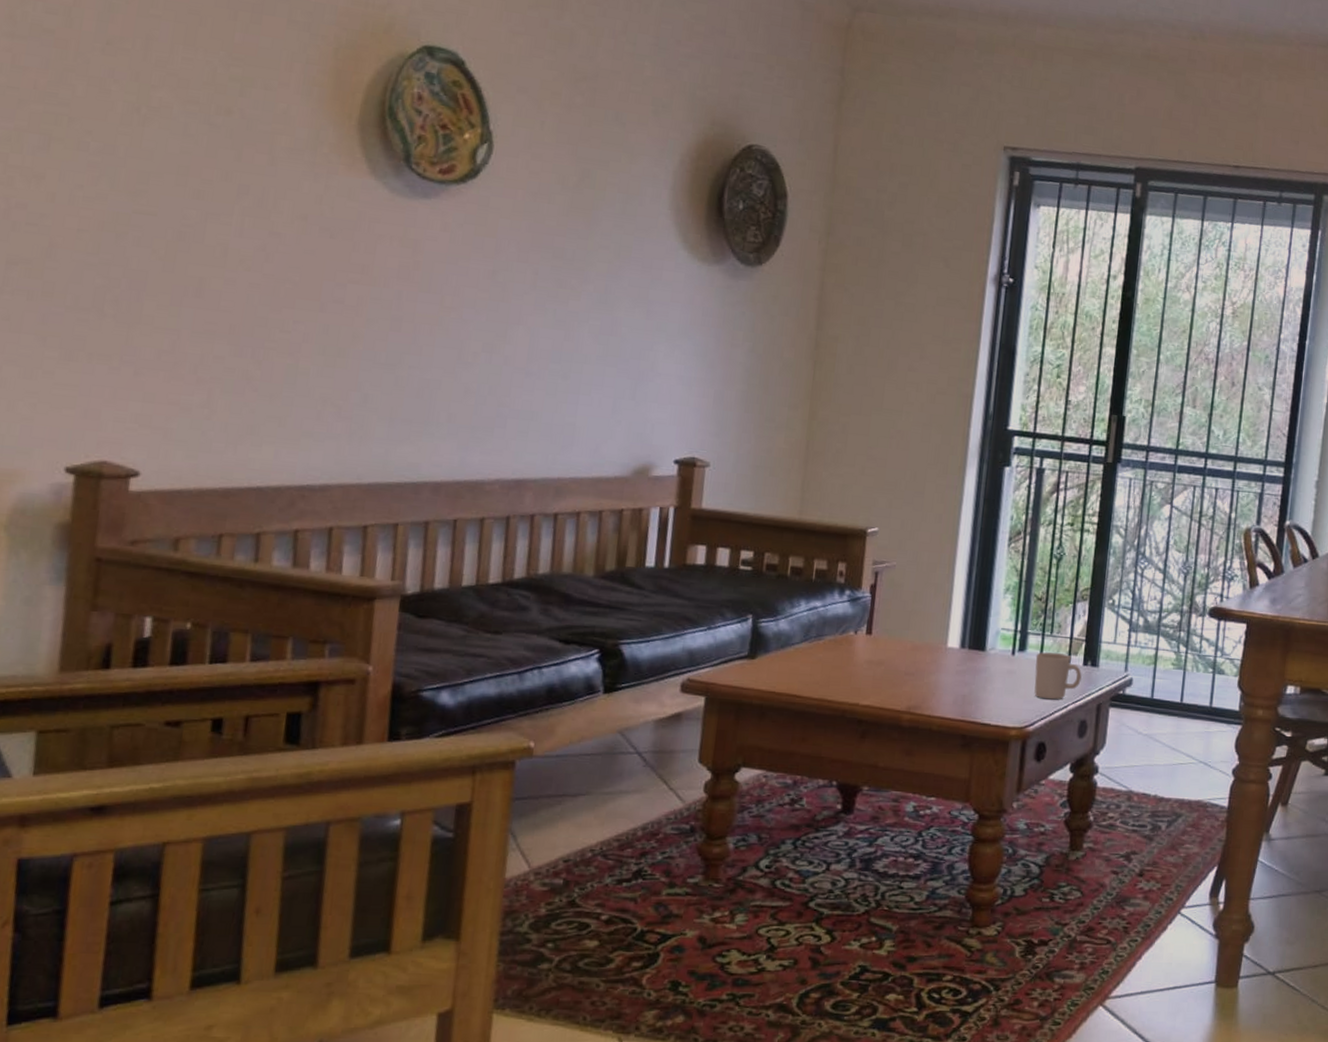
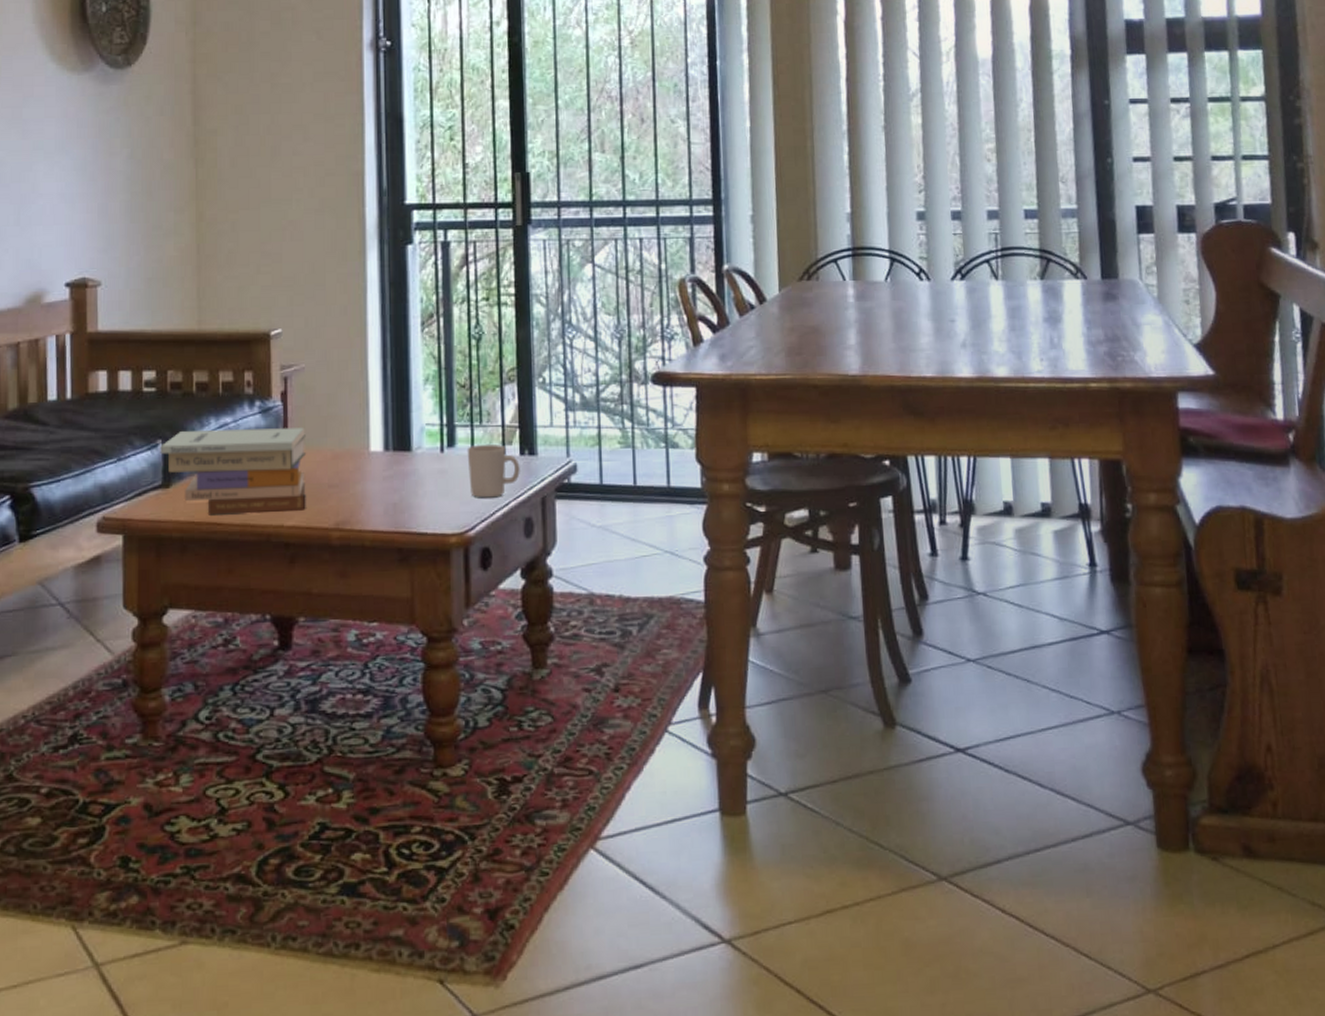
books: none [749,609,890,693] -> present [160,427,307,515]

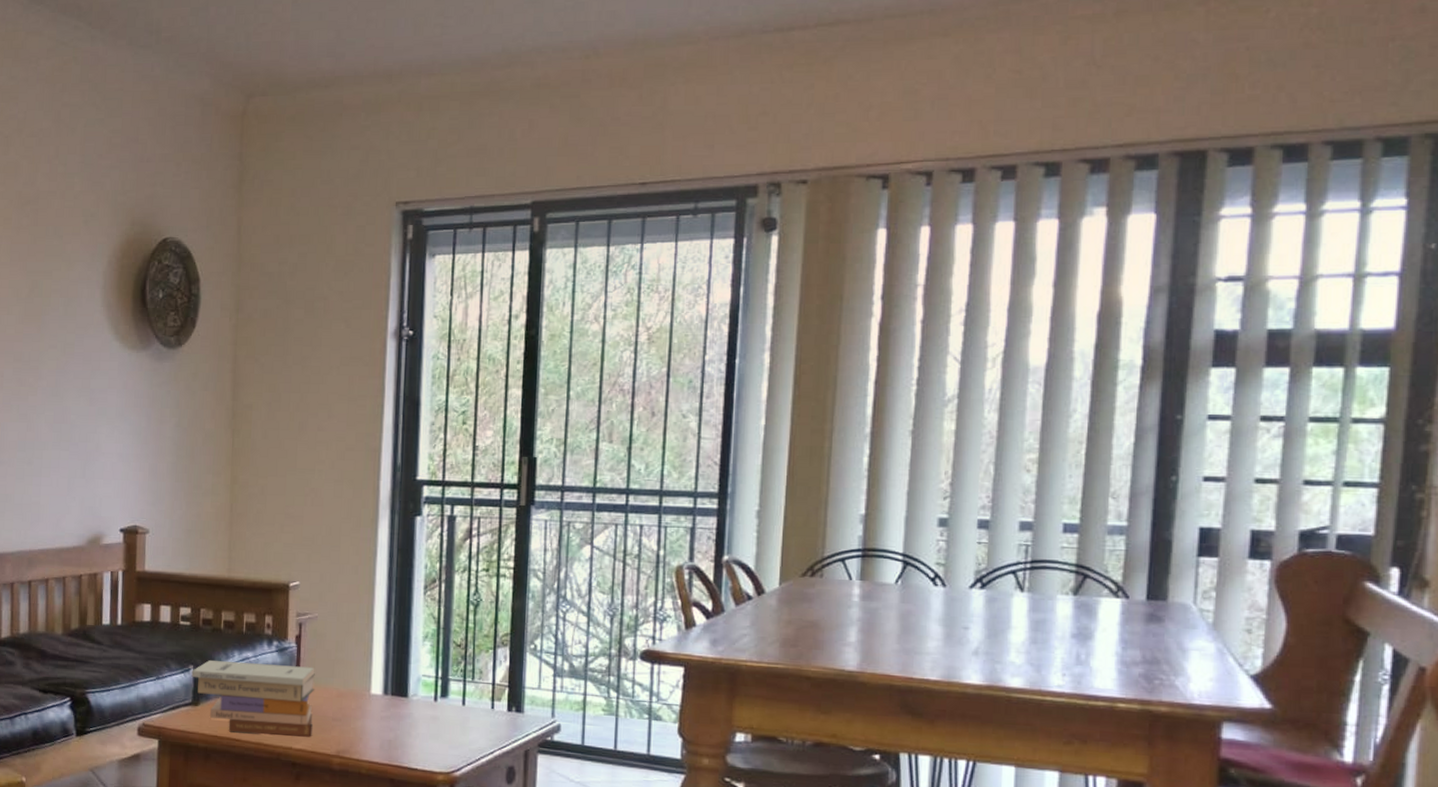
mug: present [467,444,520,498] -> none [458,698,507,746]

